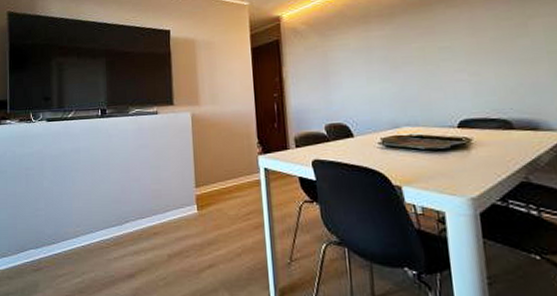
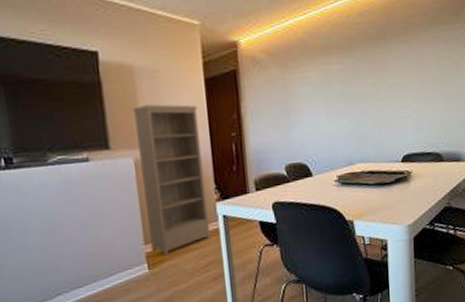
bookshelf: none [192,69,252,199] -> present [132,104,210,256]

